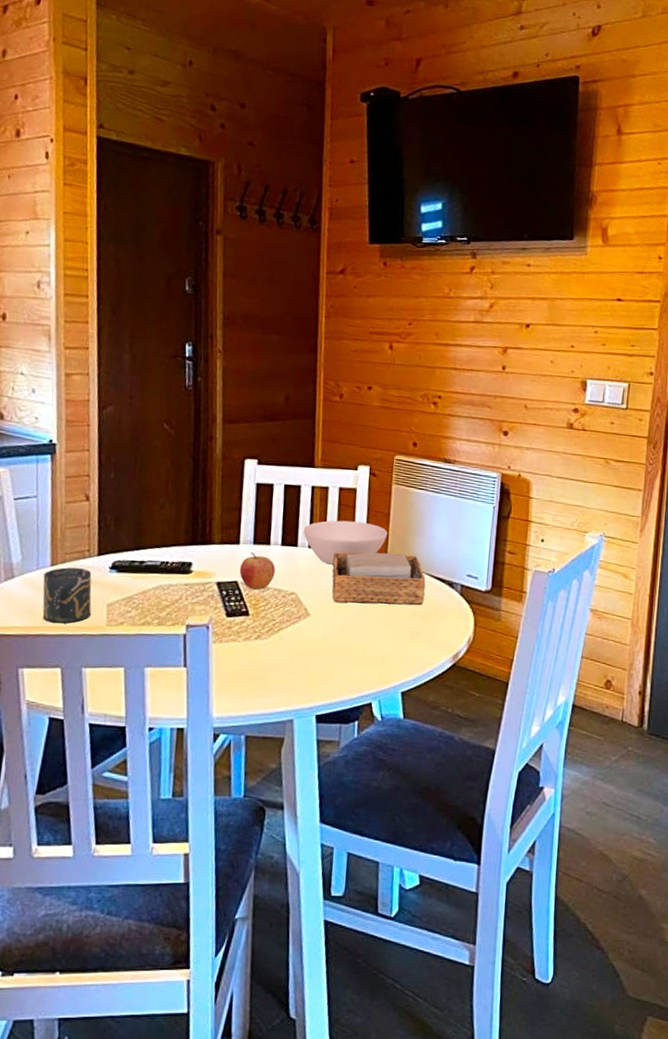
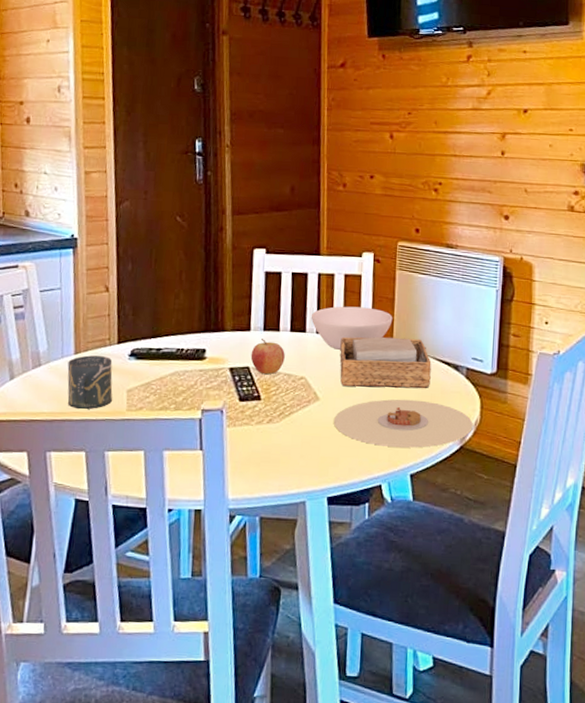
plate: none [324,615,466,666] -> present [333,399,473,448]

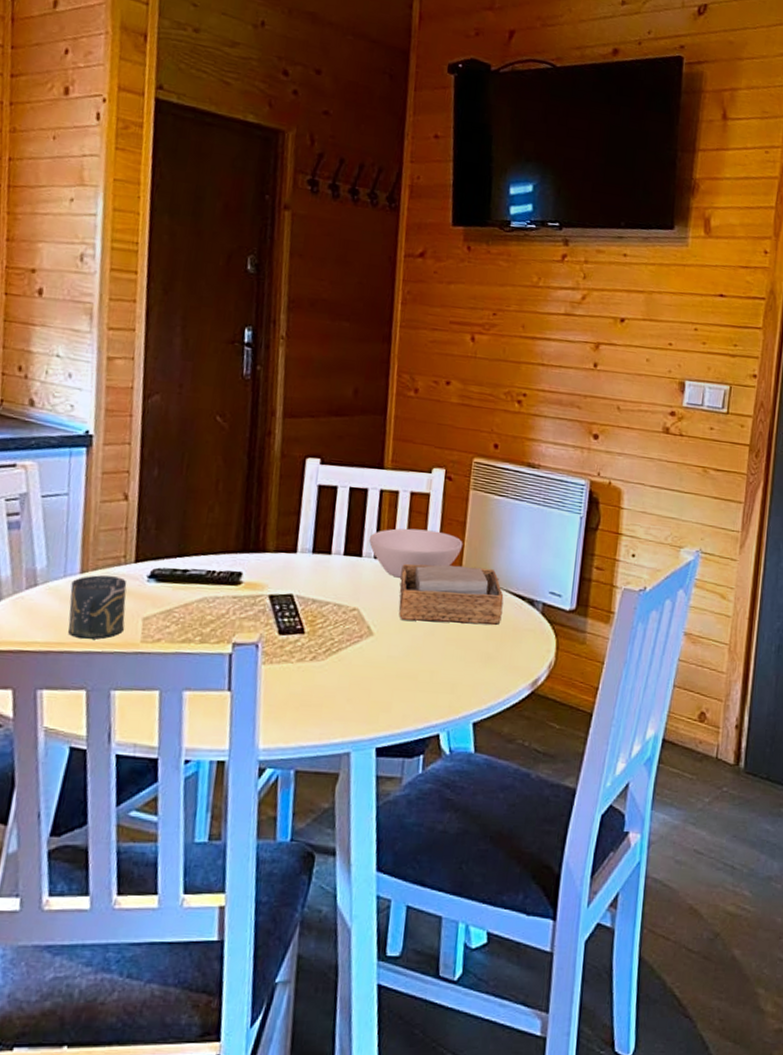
fruit: present [250,339,285,374] -> none [295,562,336,604]
plate: present [333,399,473,448] -> none [388,636,547,693]

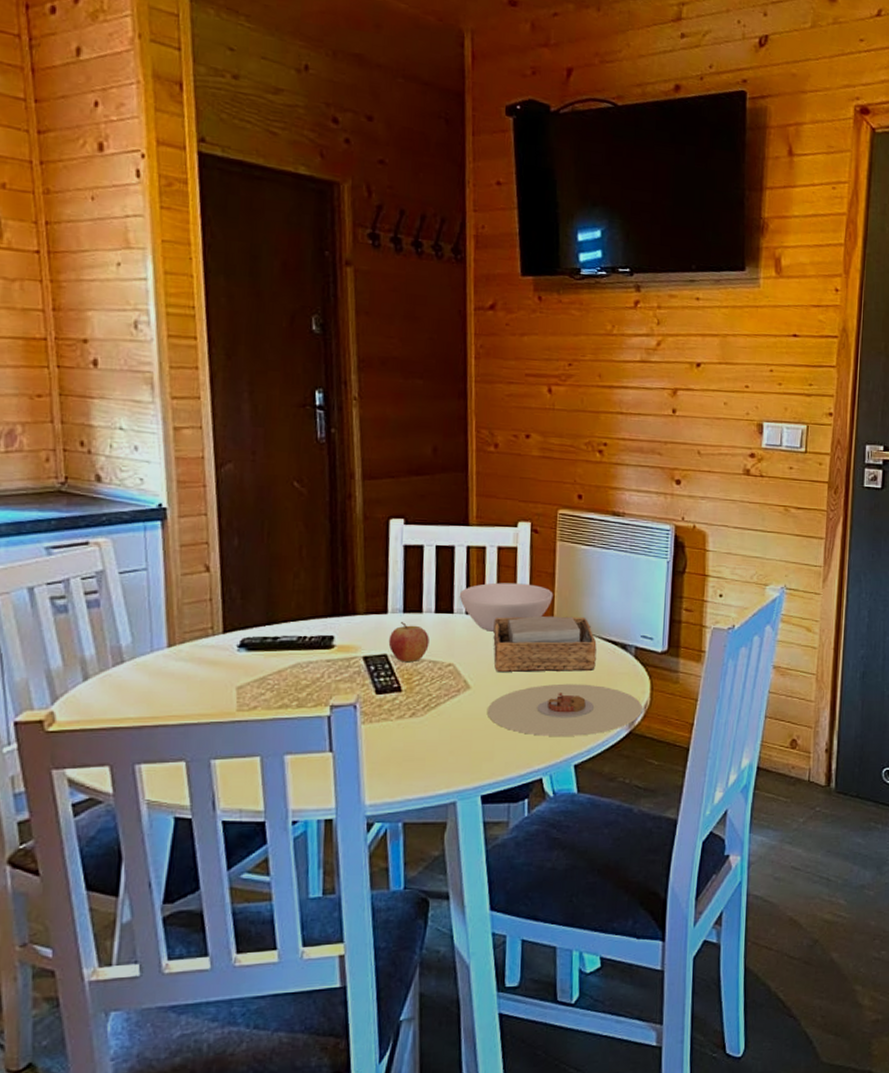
cup: present [68,575,127,640] -> none [159,648,218,711]
fruit: none [295,562,336,604] -> present [388,622,429,661]
plate: none [388,636,547,693] -> present [487,683,642,736]

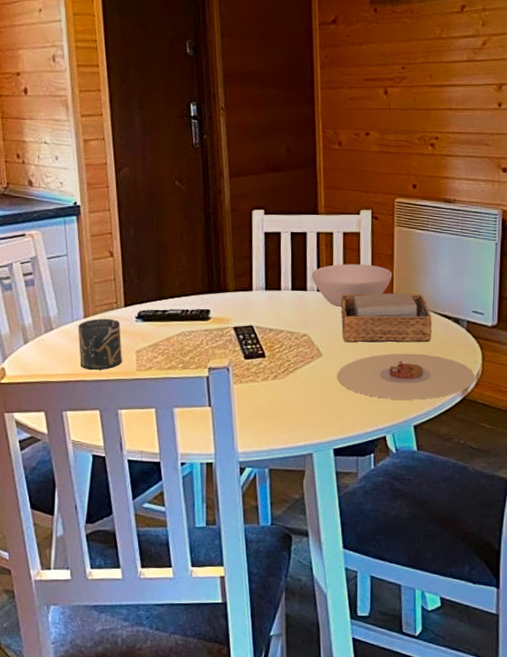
cup: none [159,648,218,711] -> present [78,319,122,370]
fruit: present [388,622,429,661] -> none [254,298,287,332]

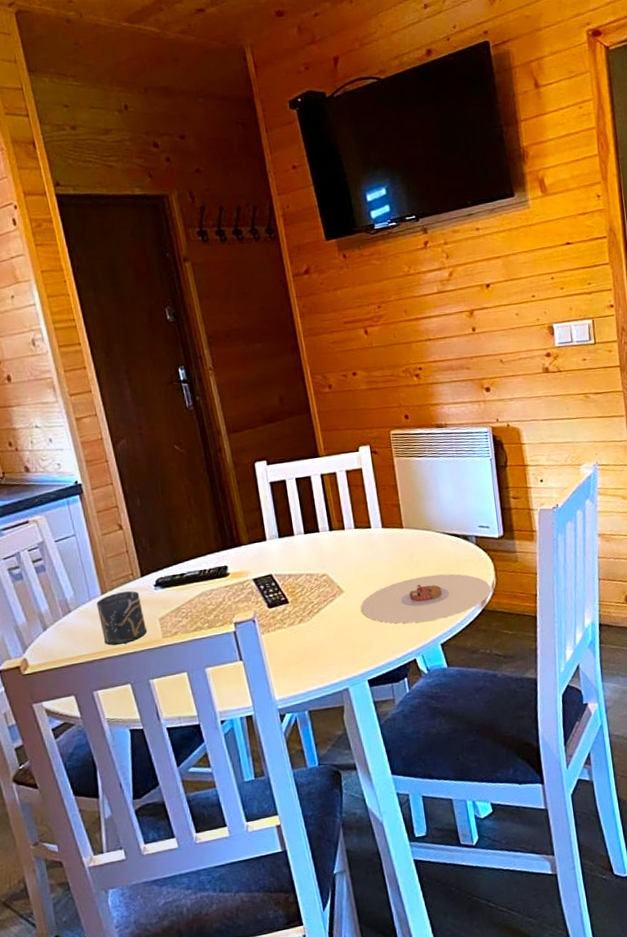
soup bowl: present [312,264,393,307] -> none [322,497,399,543]
napkin holder: present [341,292,432,342] -> none [353,517,445,575]

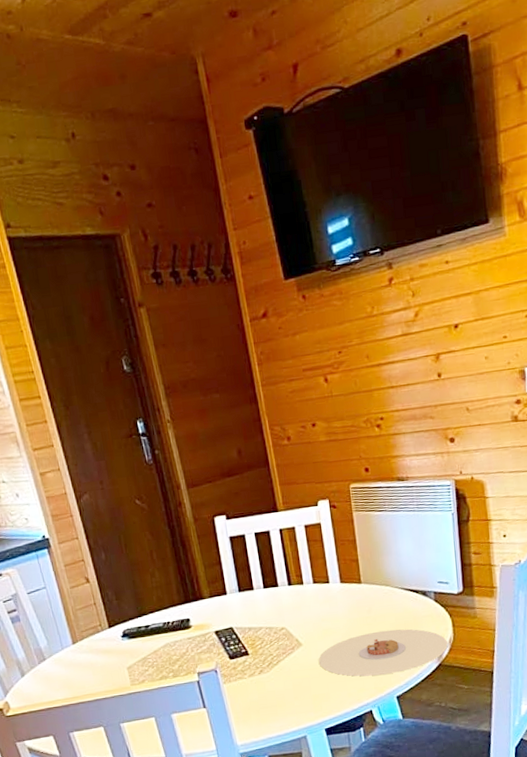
cup: present [96,591,147,645] -> none [68,641,116,691]

